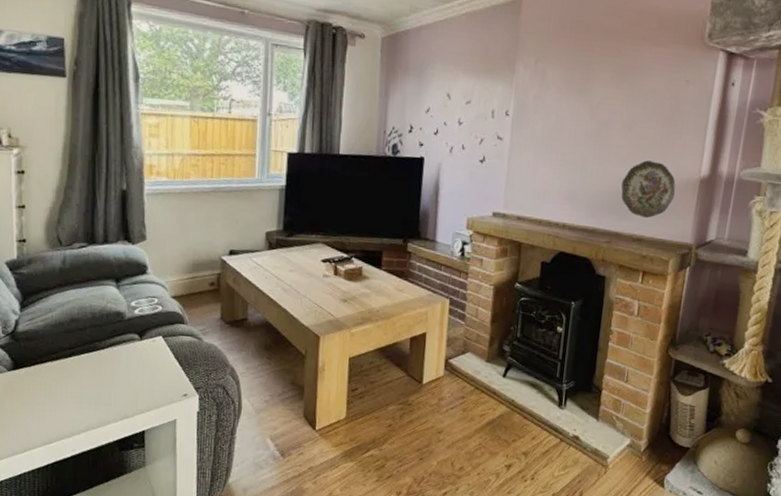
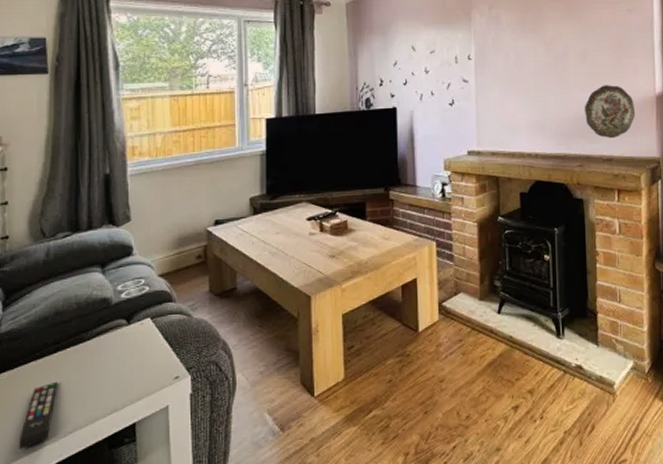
remote control: none [36,383,72,440] -> present [19,381,58,449]

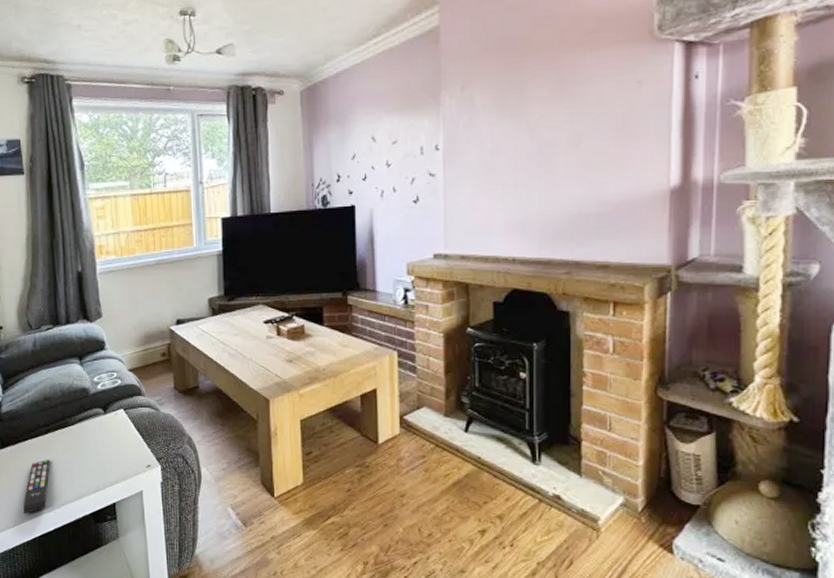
decorative plate: present [584,85,636,139] -> none [574,177,642,242]

